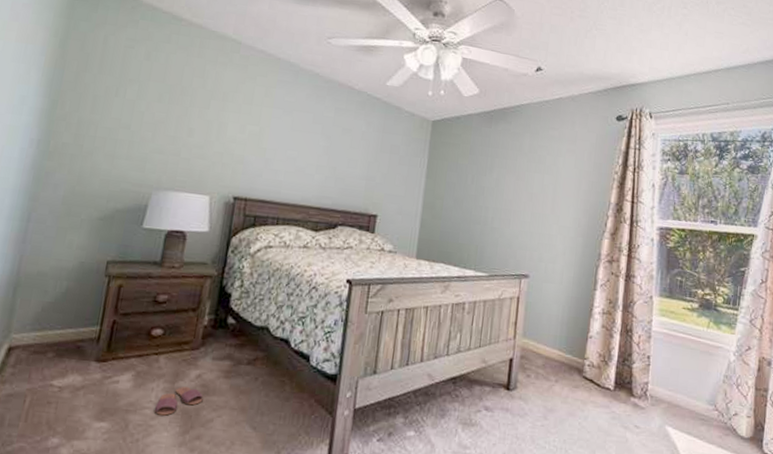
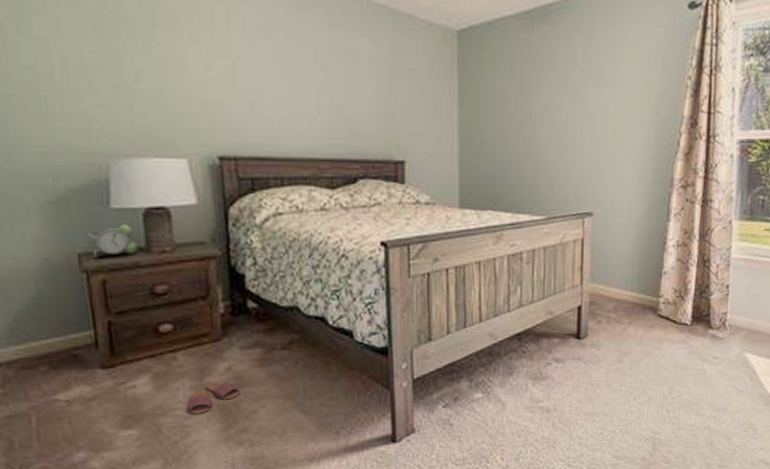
alarm clock: none [119,241,158,266] -> present [87,224,141,257]

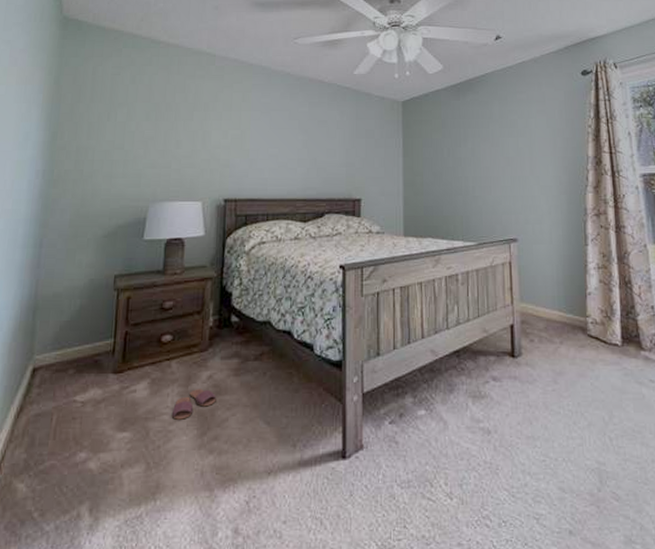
alarm clock: present [87,224,141,257] -> none [124,251,160,278]

